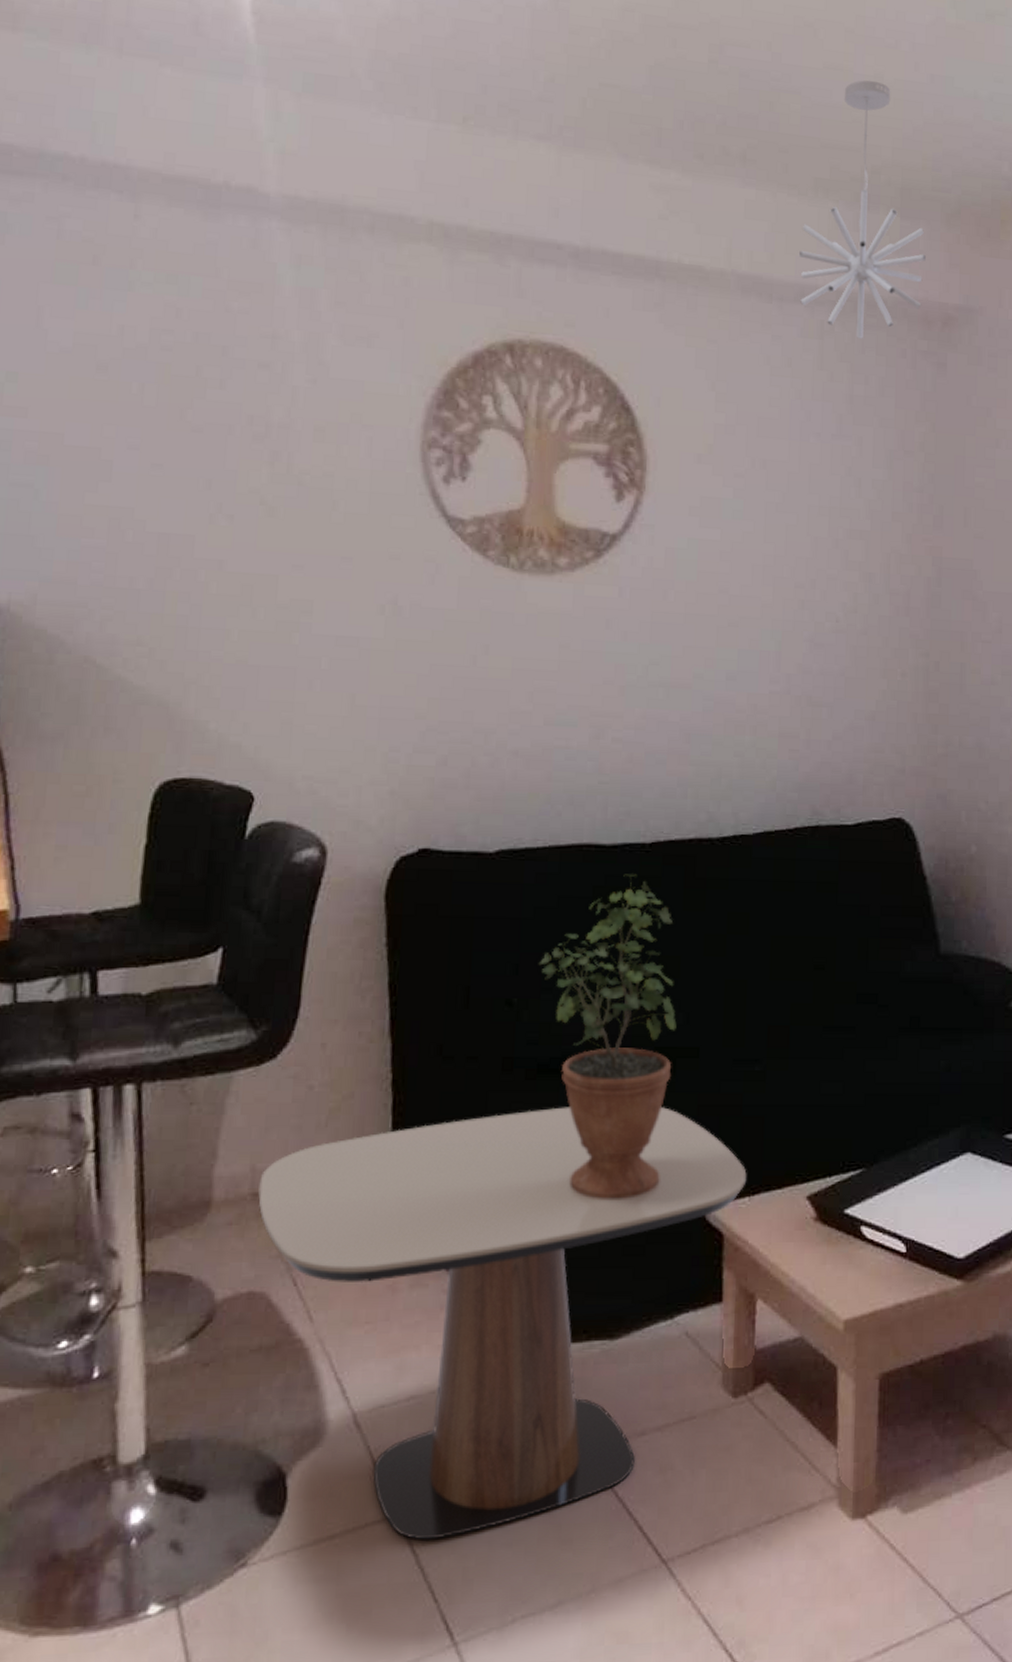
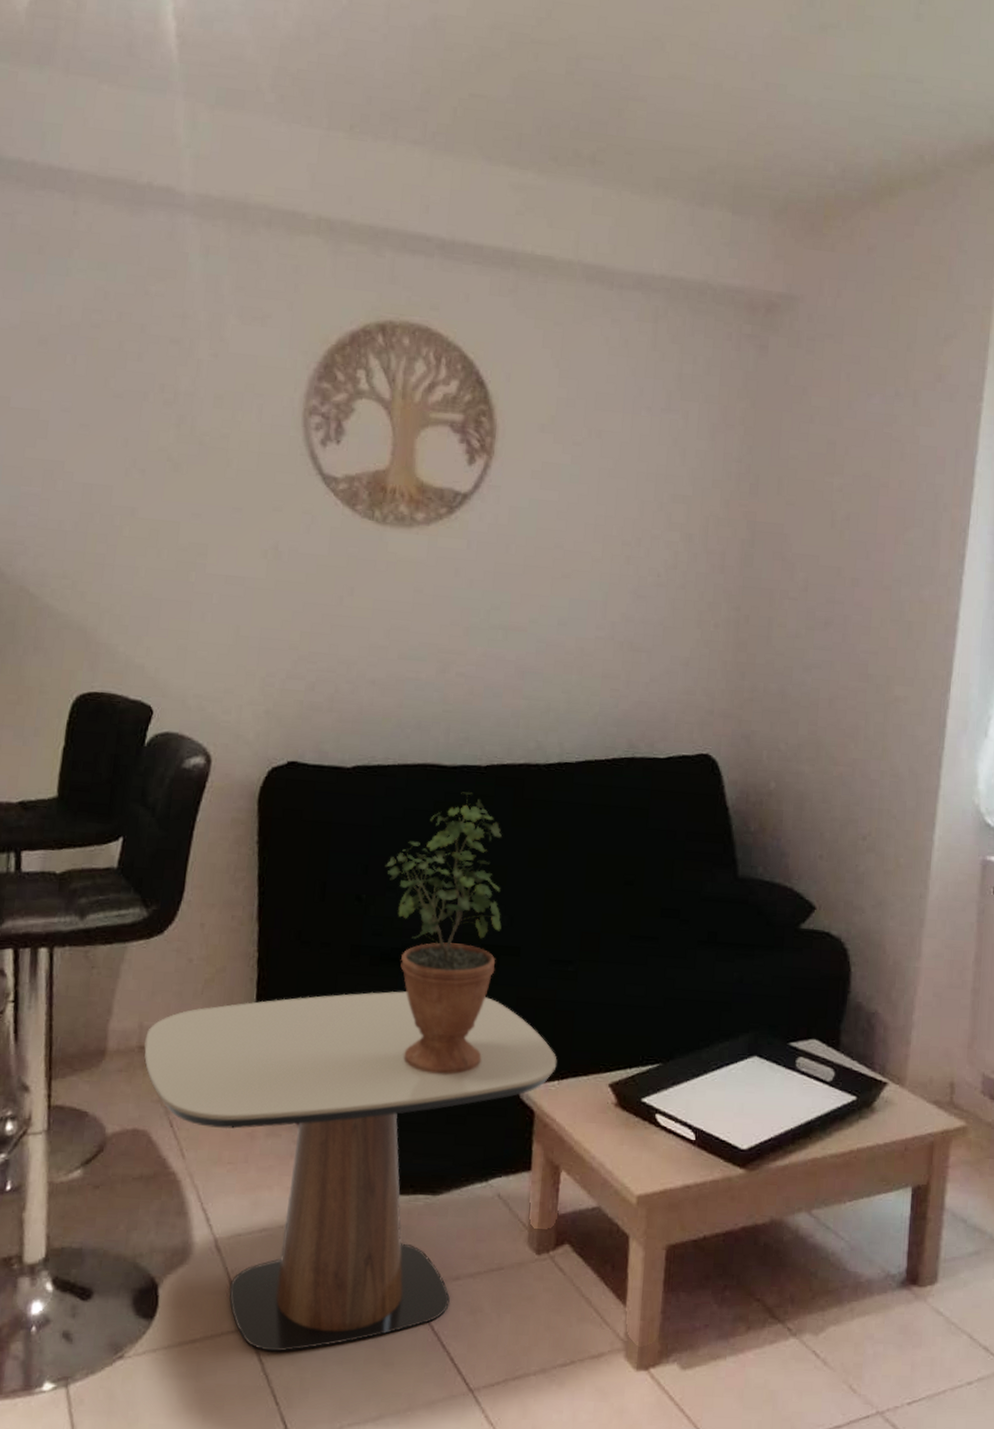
pendant light: present [798,80,926,339] -> none [638,88,754,323]

